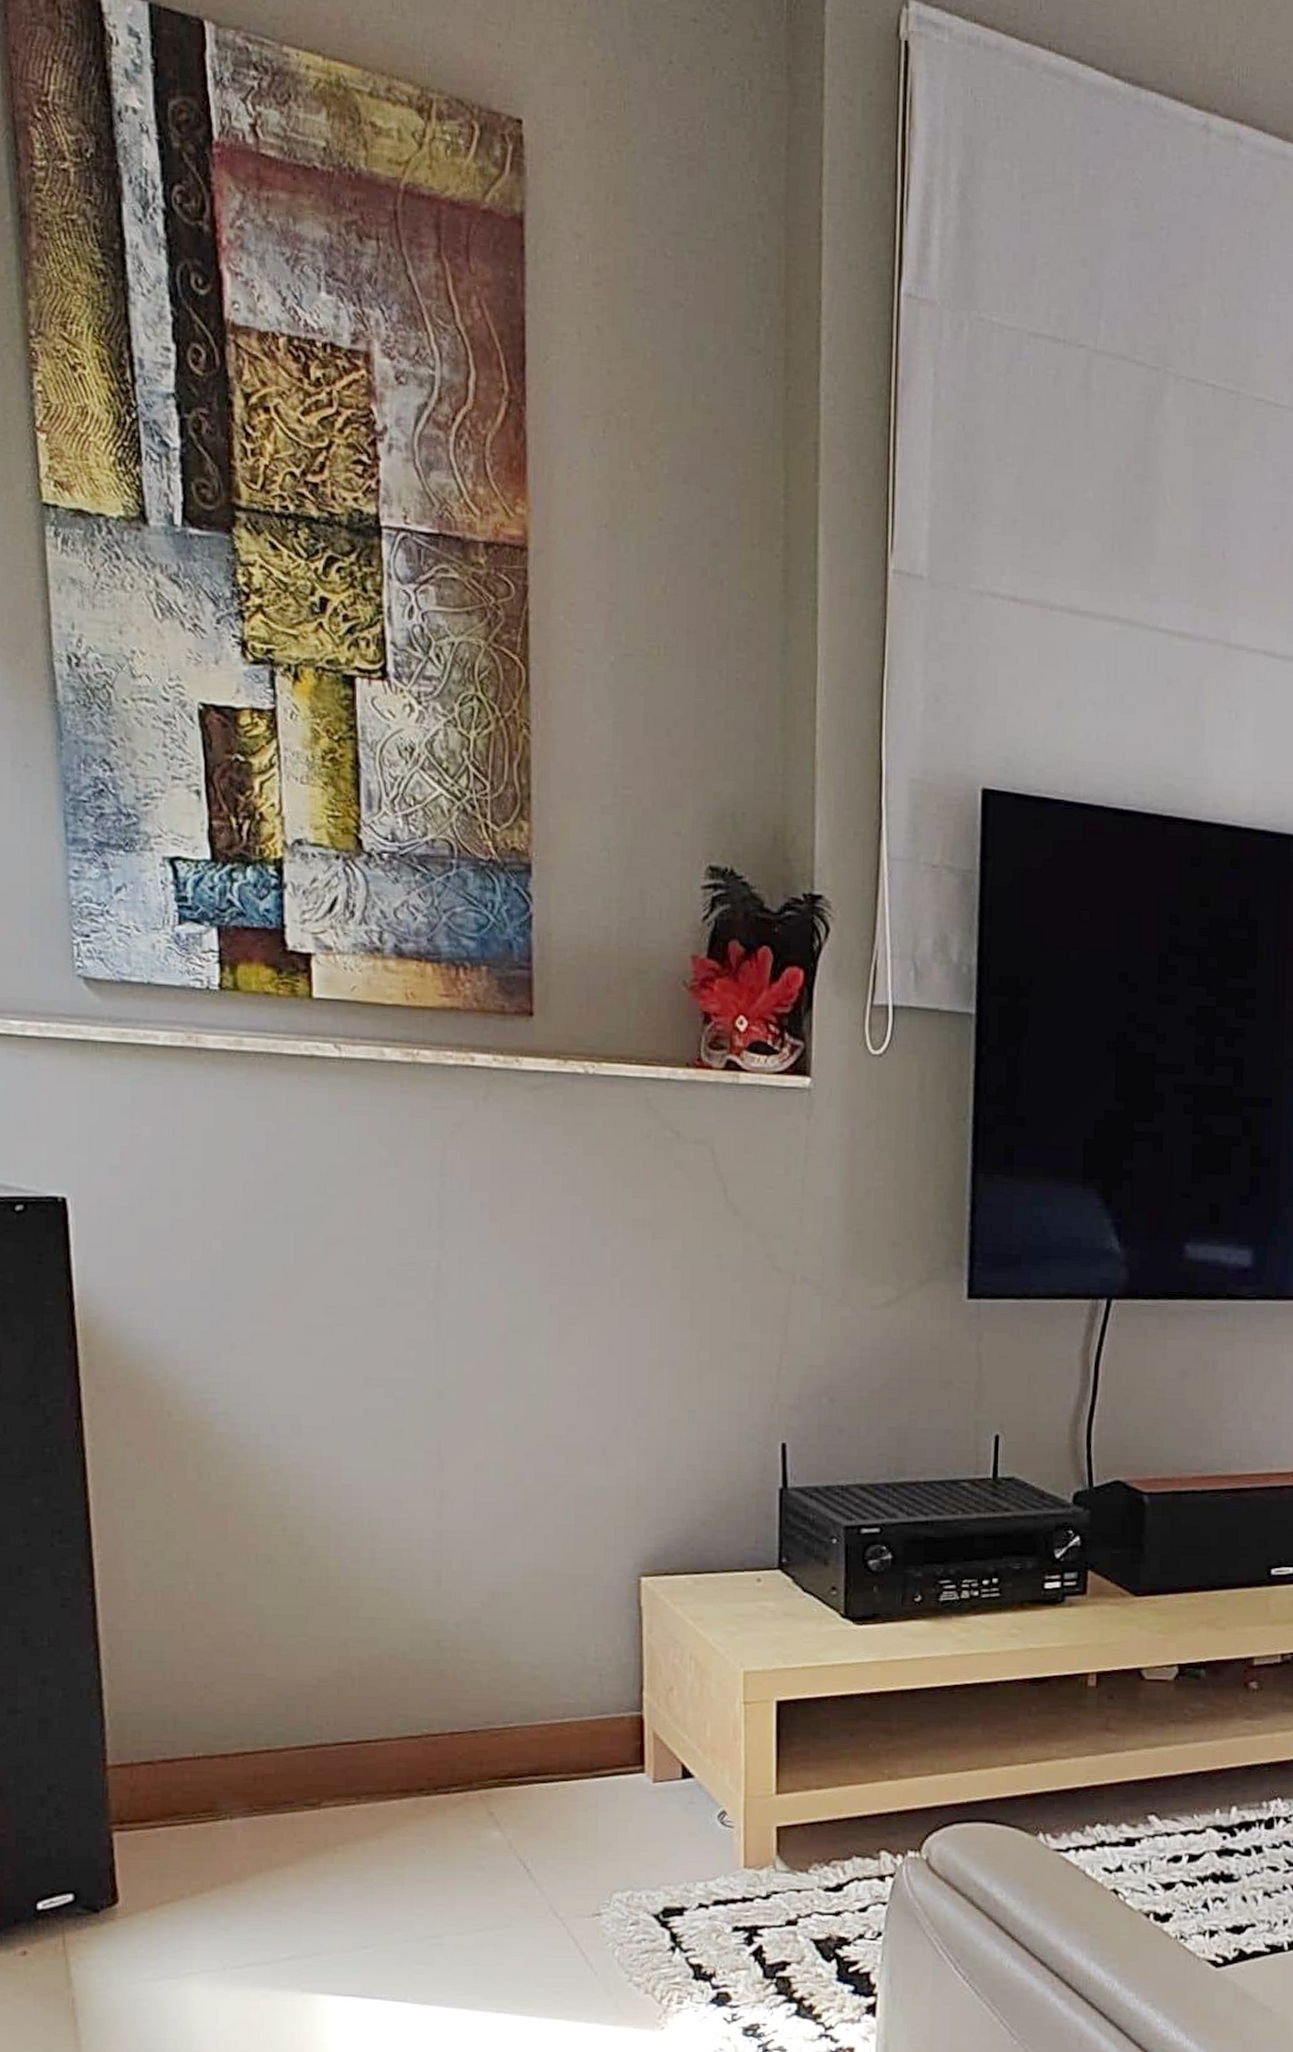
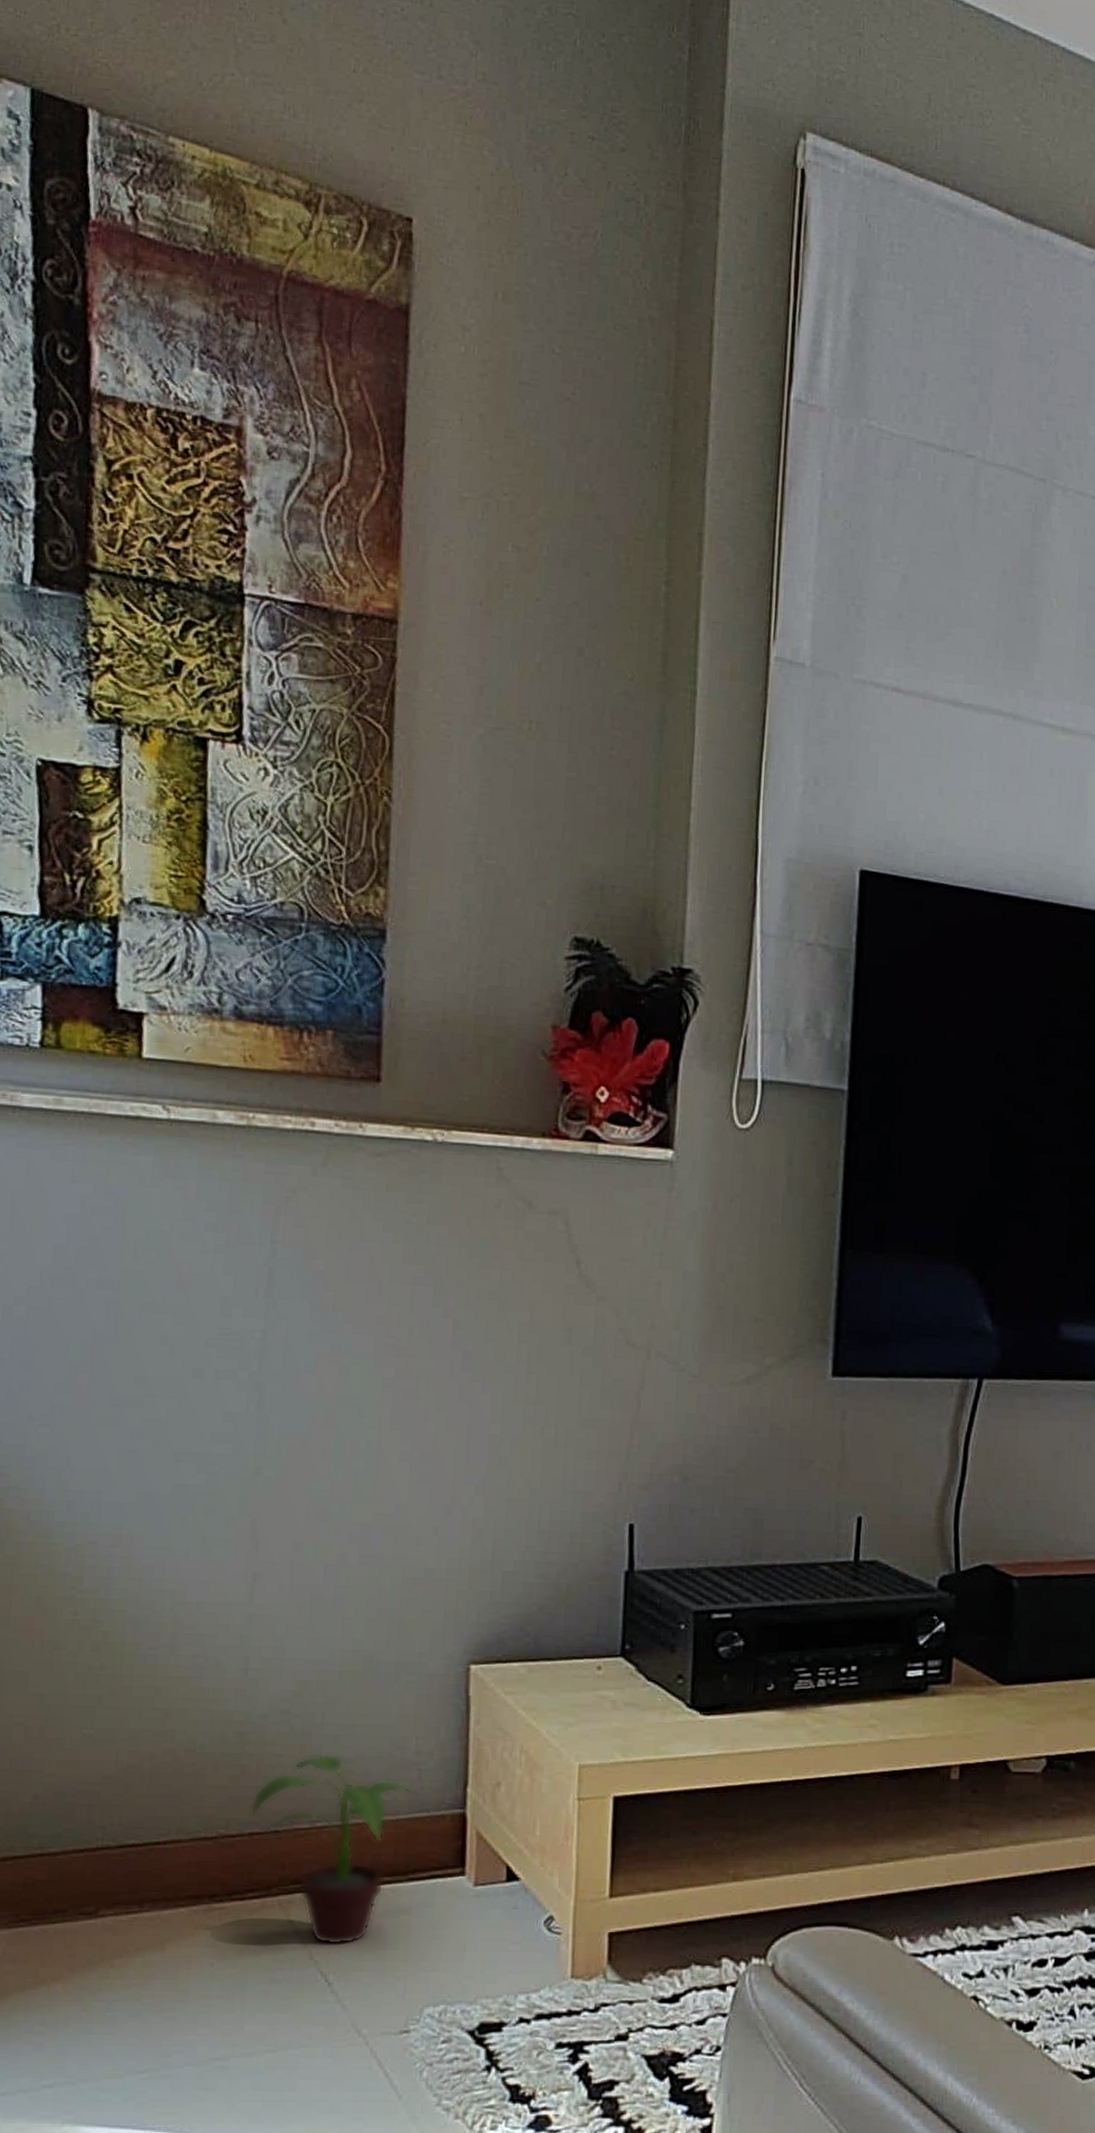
potted plant: none [449,1660,600,1836] -> present [249,1754,419,1946]

